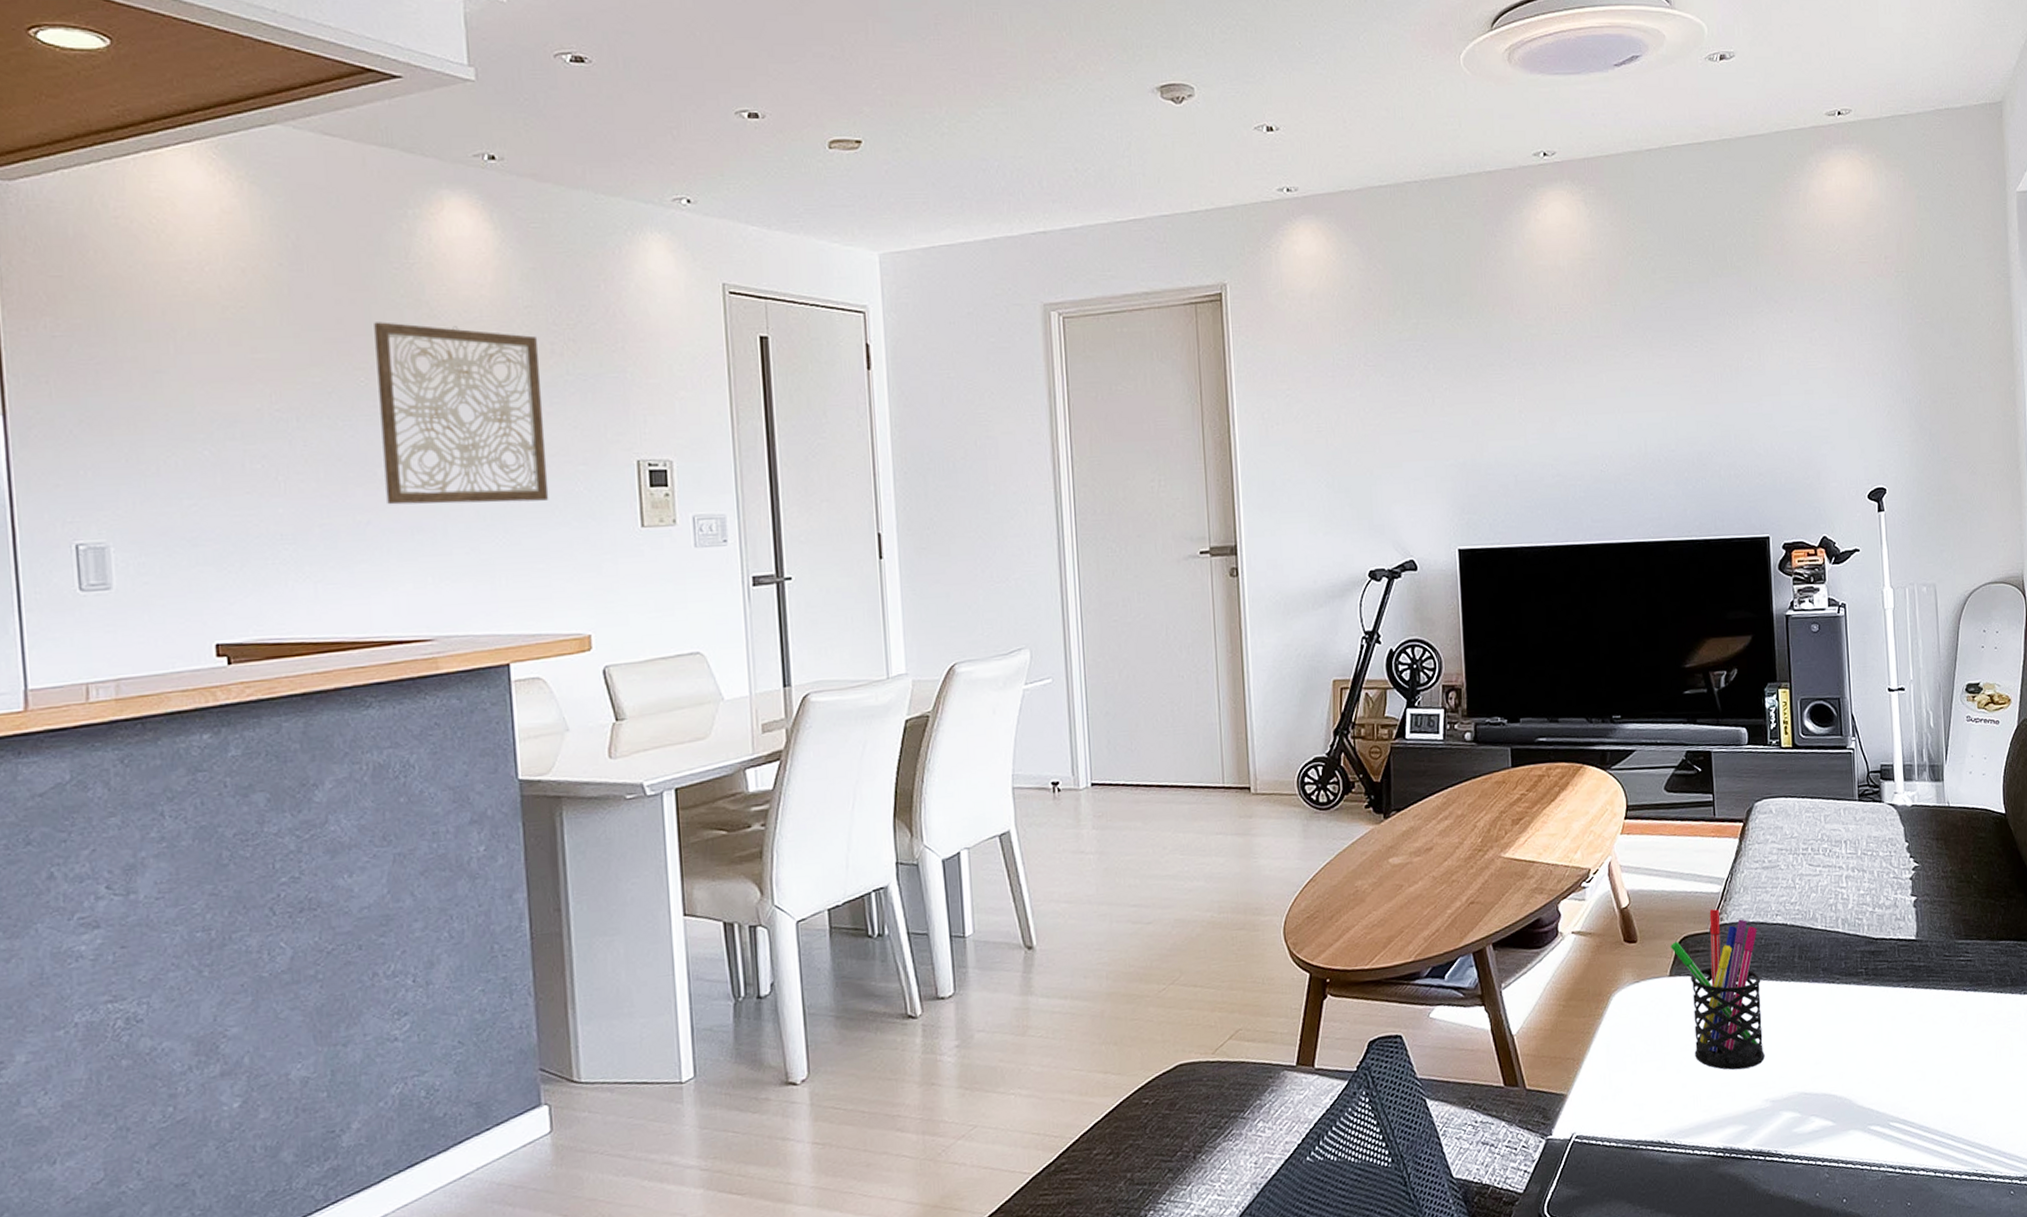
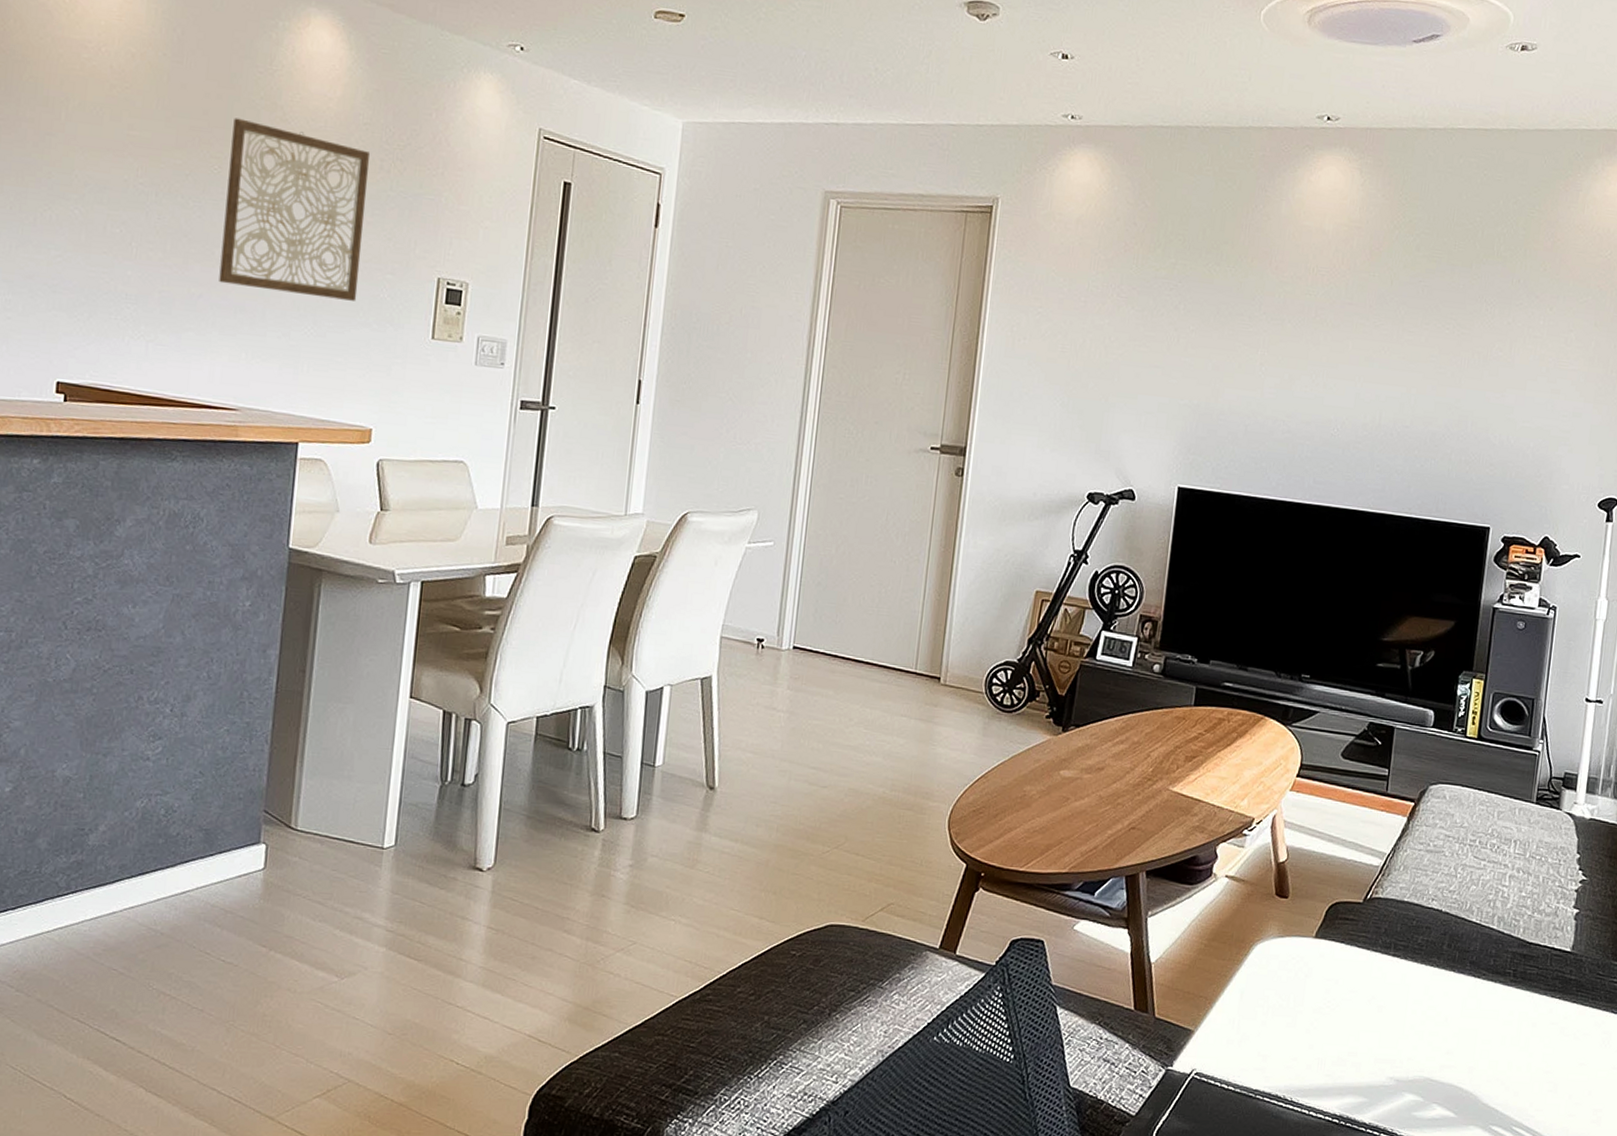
pen holder: present [1671,909,1765,1070] -> none [1321,881,1411,1043]

